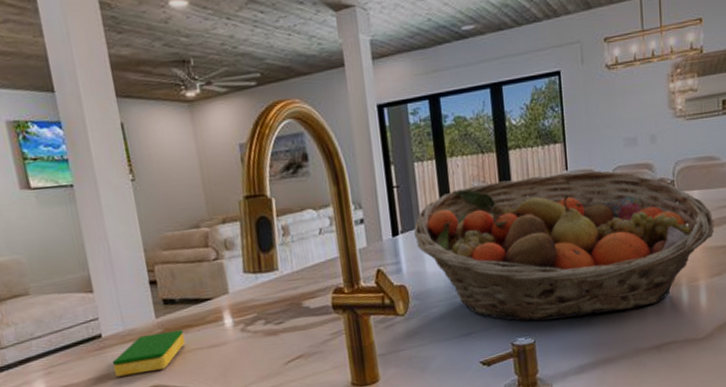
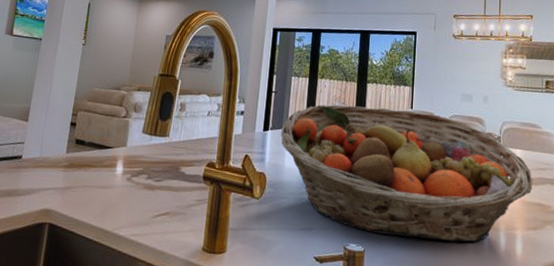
dish sponge: present [112,330,186,377] -> none [20,165,84,197]

